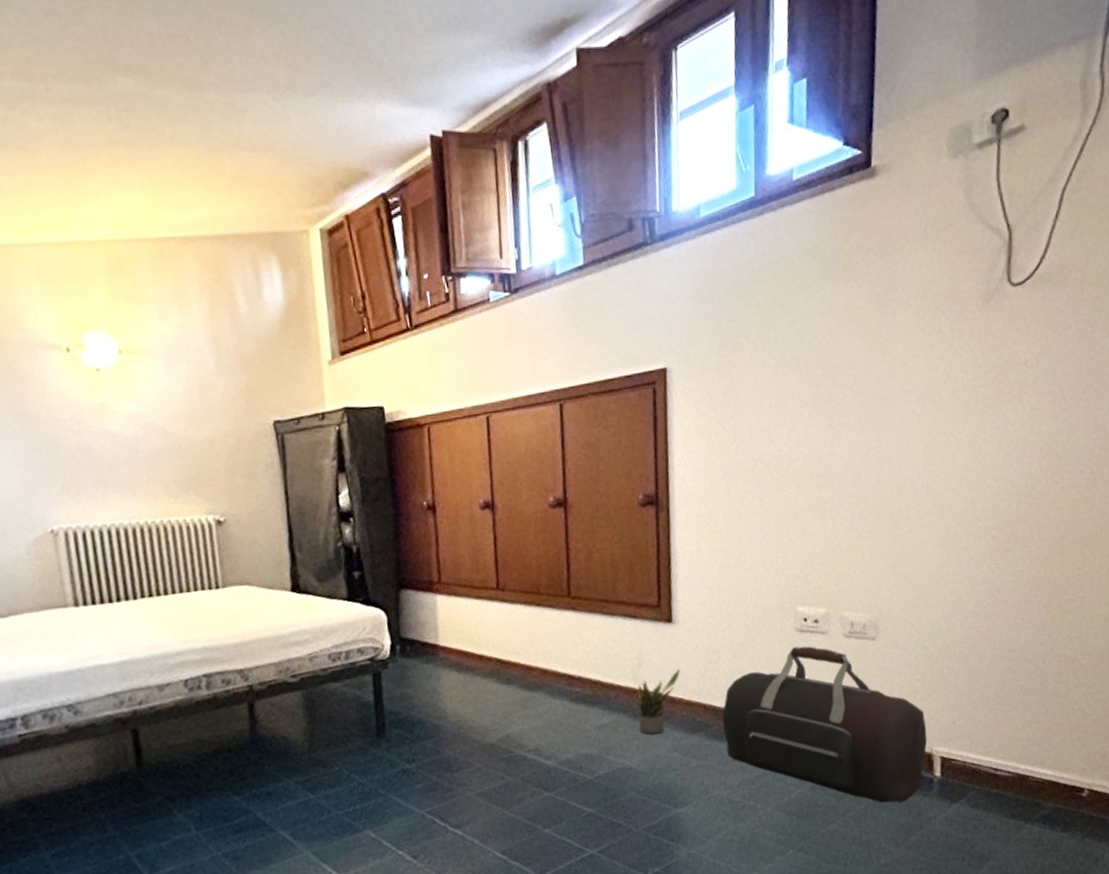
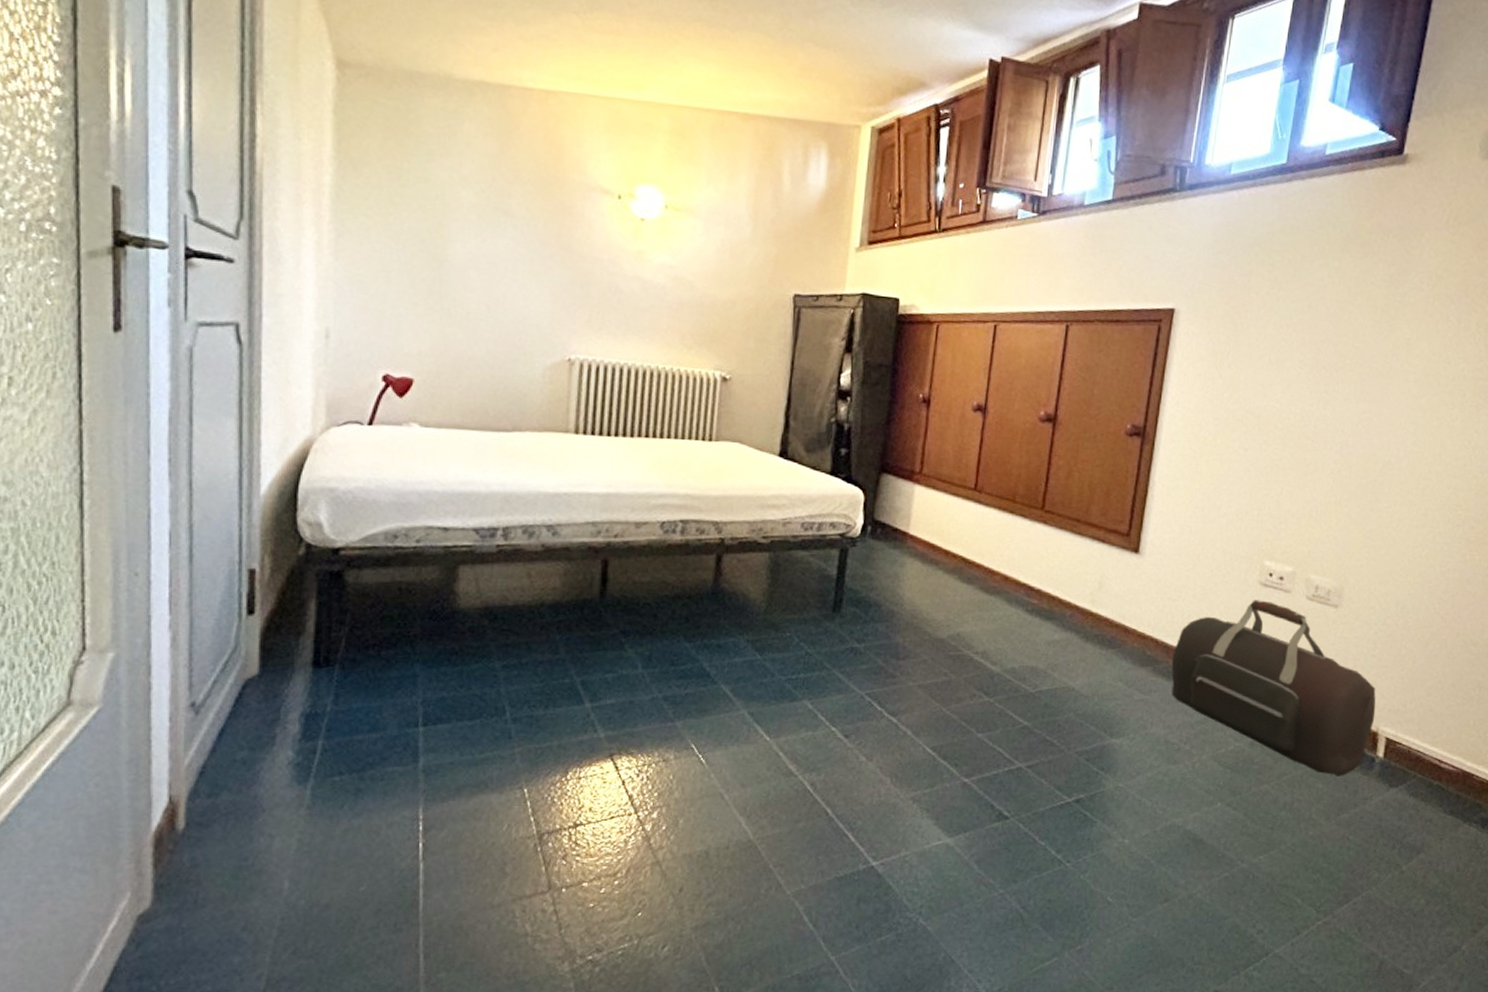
potted plant: present [637,669,680,735] -> none [1088,600,1139,660]

